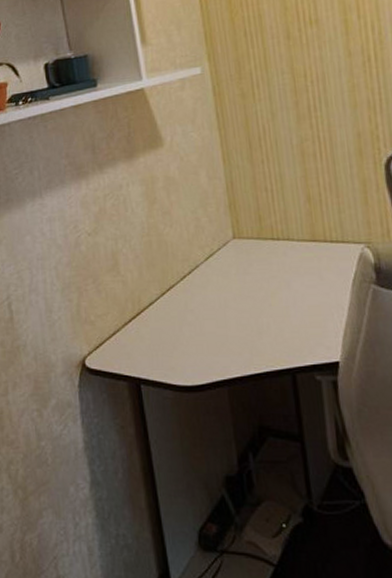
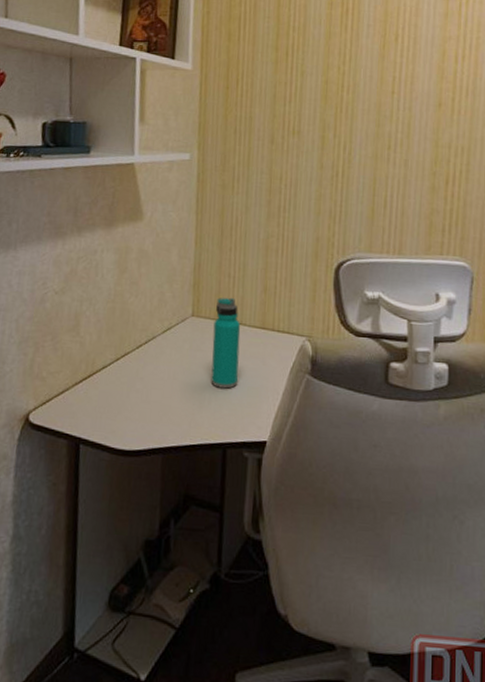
water bottle: none [257,212,297,311] -> present [211,297,241,389]

